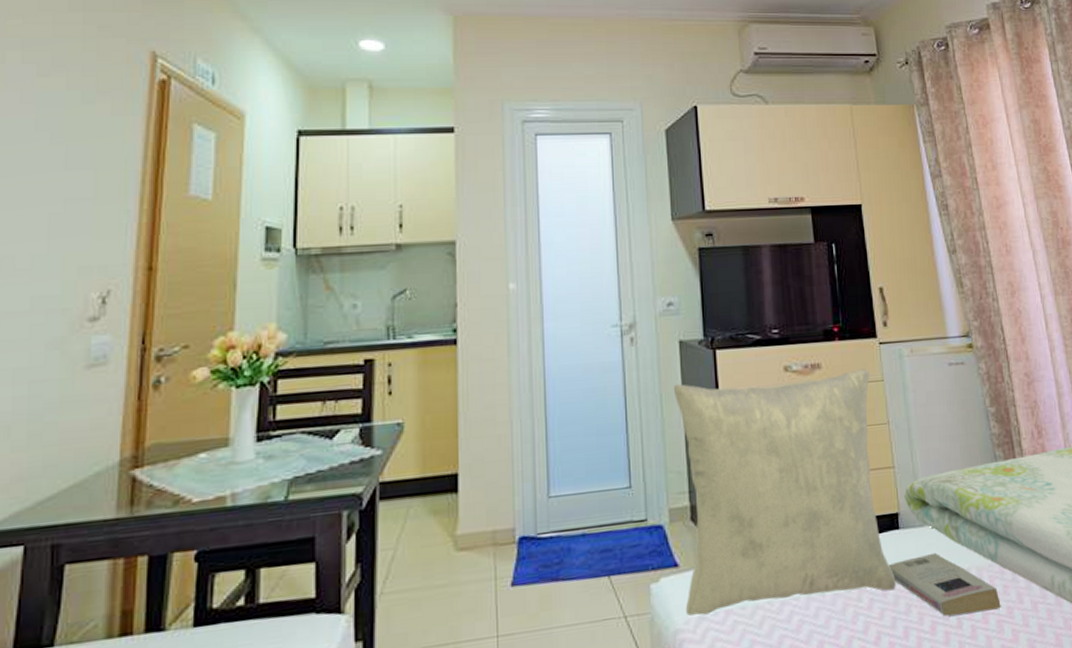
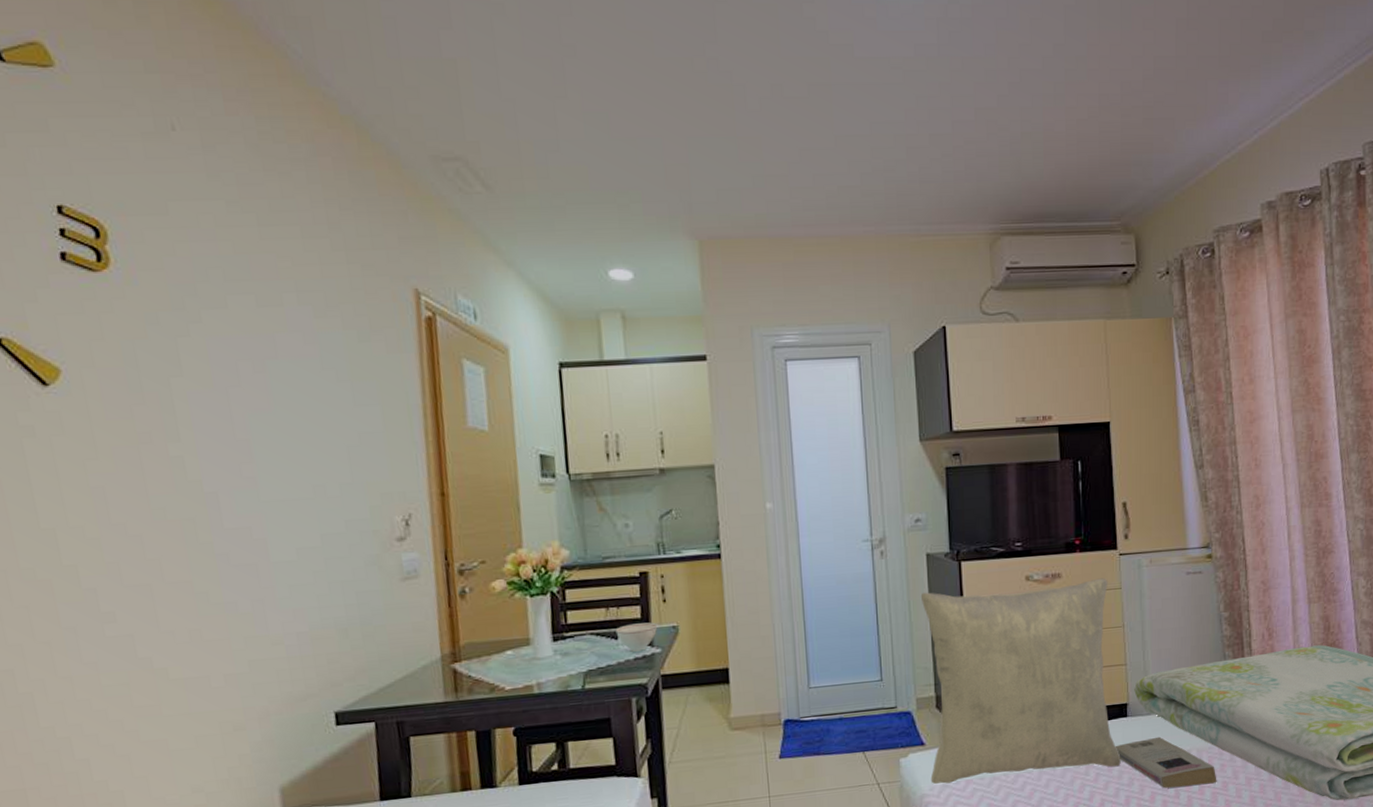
bowl: none [331,418,380,456] -> present [615,622,658,653]

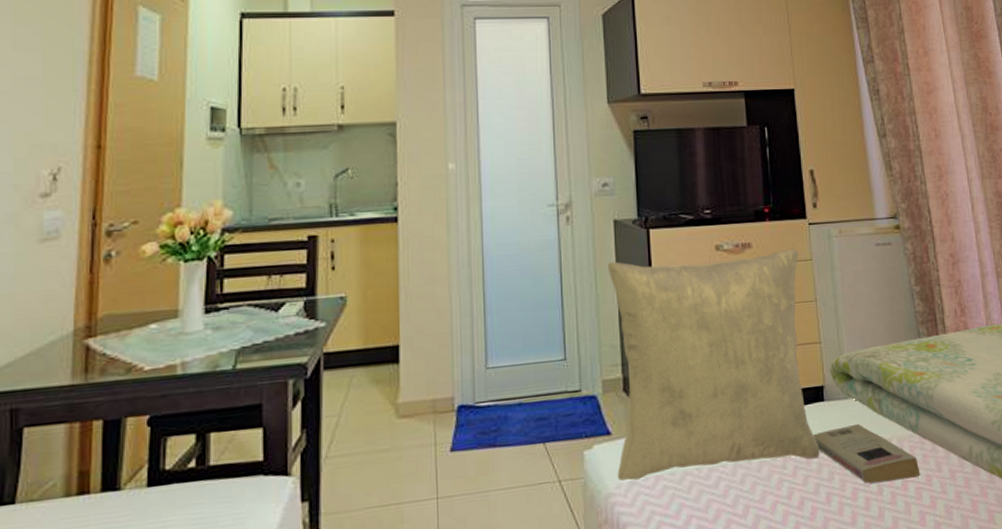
bowl: present [615,622,658,653] -> none [276,292,324,328]

